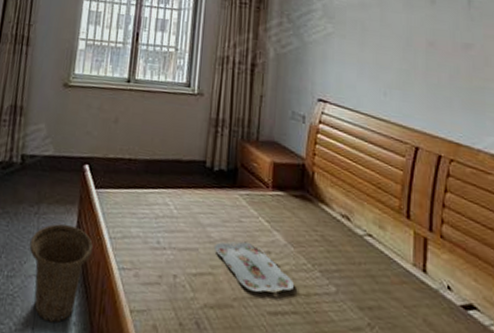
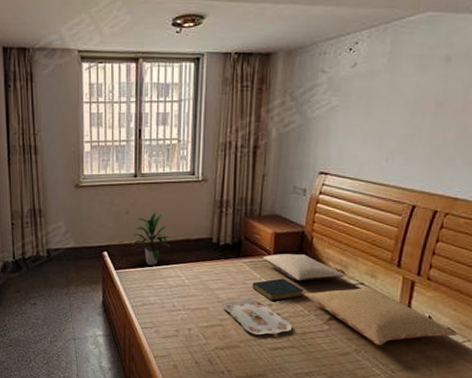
basket: present [29,224,93,323] -> none [65,299,118,370]
indoor plant: none [116,123,161,188] -> present [130,211,171,266]
hardback book: none [248,219,307,248] -> present [252,278,305,301]
pillow: none [260,188,351,226] -> present [263,254,346,282]
pillow: none [307,239,482,322] -> present [304,287,457,346]

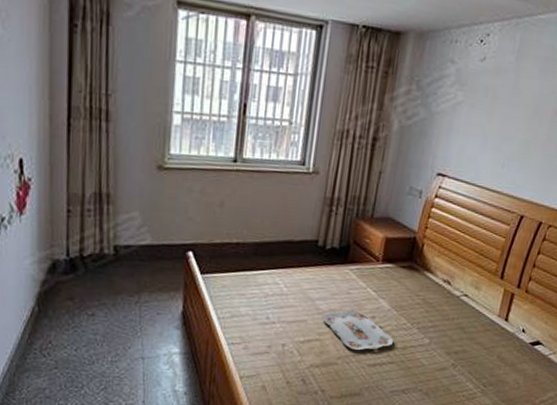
indoor plant: present [130,211,171,266] -> none [222,205,271,271]
hardback book: present [252,278,305,301] -> none [356,288,410,313]
pillow: present [263,254,346,282] -> none [370,261,451,292]
pillow: present [304,287,457,346] -> none [409,298,545,360]

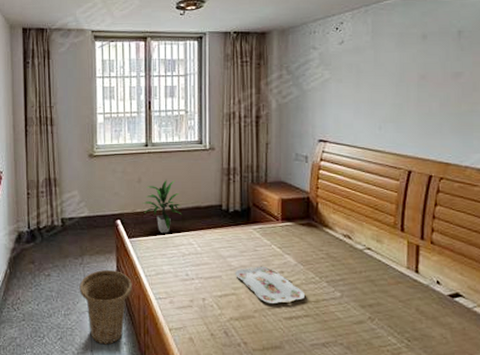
basket: none [132,309,201,395] -> present [79,269,132,345]
indoor plant: none [222,205,271,271] -> present [142,179,182,234]

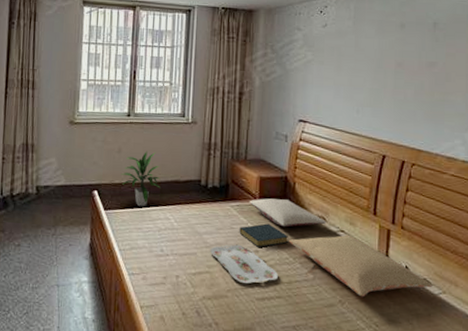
basket: present [79,269,132,345] -> none [50,241,105,322]
hardback book: none [263,244,314,268] -> present [239,223,289,247]
pillow: none [272,220,352,247] -> present [249,198,327,227]
pillow: none [314,252,466,313] -> present [289,234,433,297]

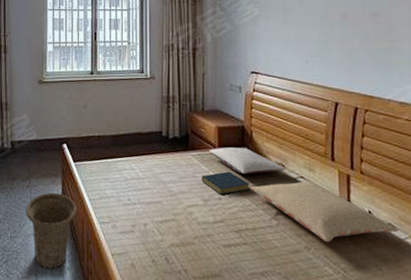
basket: none [50,241,105,322] -> present [26,192,76,270]
indoor plant: present [121,151,161,207] -> none [87,105,124,159]
serving tray: present [209,244,278,284] -> none [174,192,242,231]

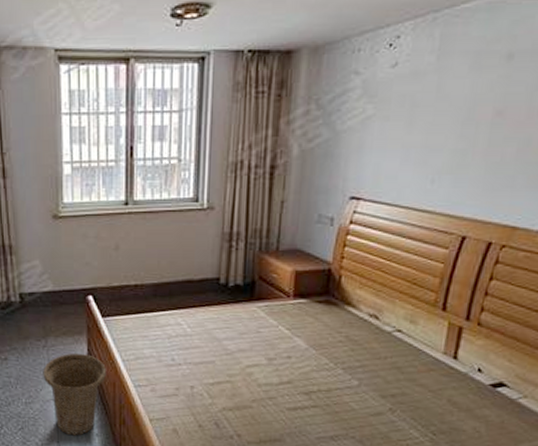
hardback book: present [201,171,251,195] -> none [267,325,331,353]
pillow: present [209,147,286,175] -> none [280,296,380,329]
pillow: present [251,180,398,243] -> none [330,334,511,404]

